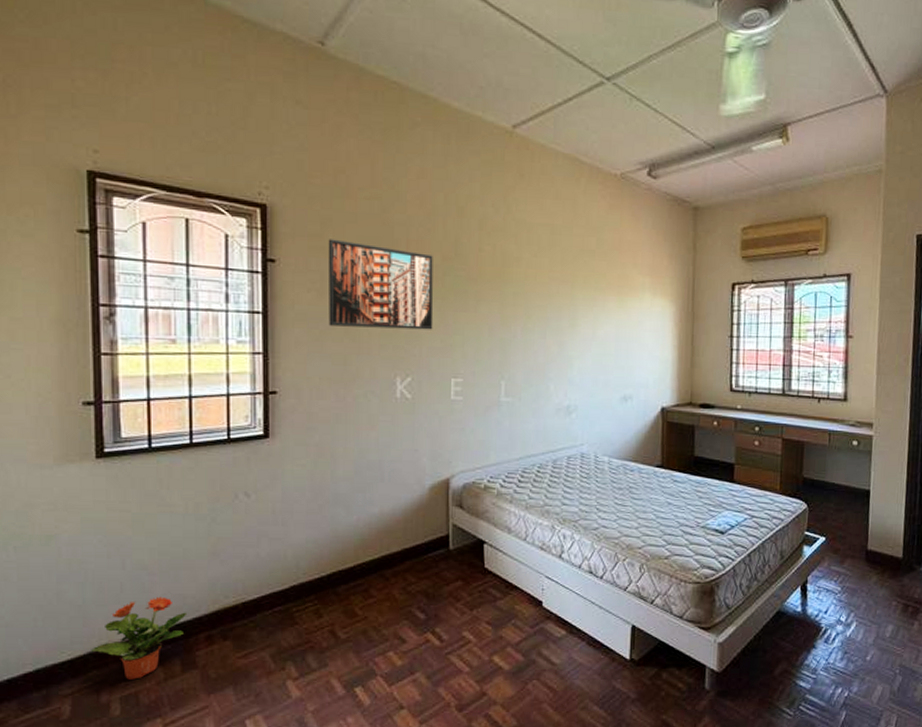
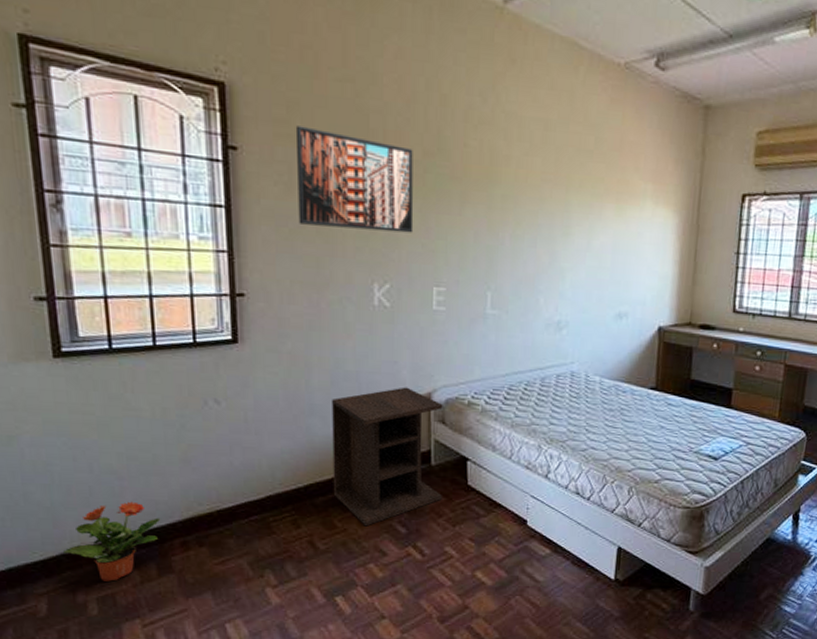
nightstand: none [355,473,461,614] -> present [332,387,443,527]

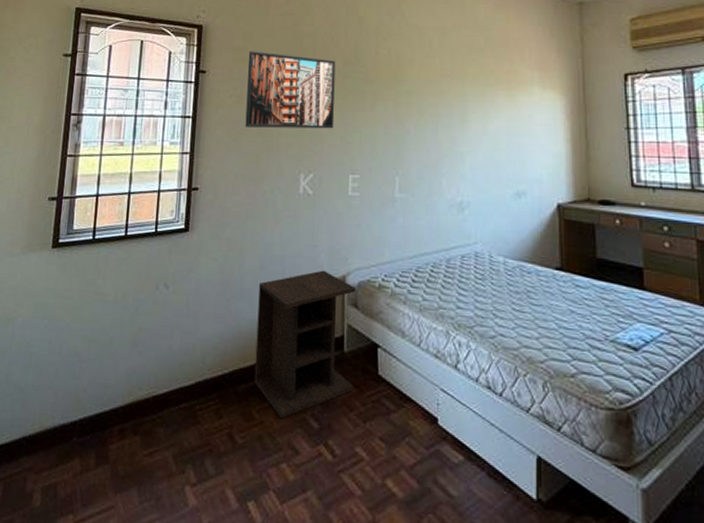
potted plant: present [63,501,161,582] -> none [25,384,107,470]

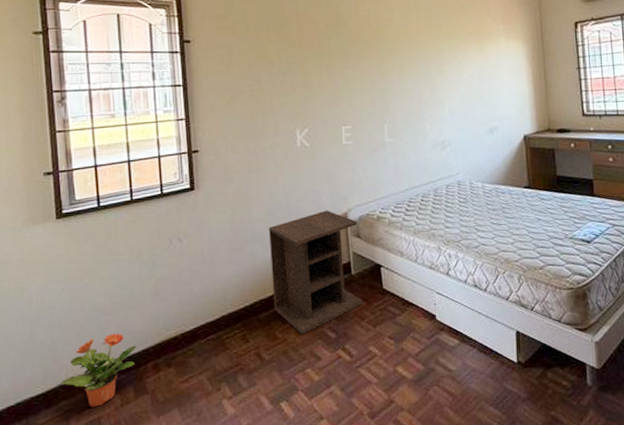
potted plant: none [25,384,107,470] -> present [60,333,137,407]
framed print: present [245,51,336,129] -> none [232,19,324,91]

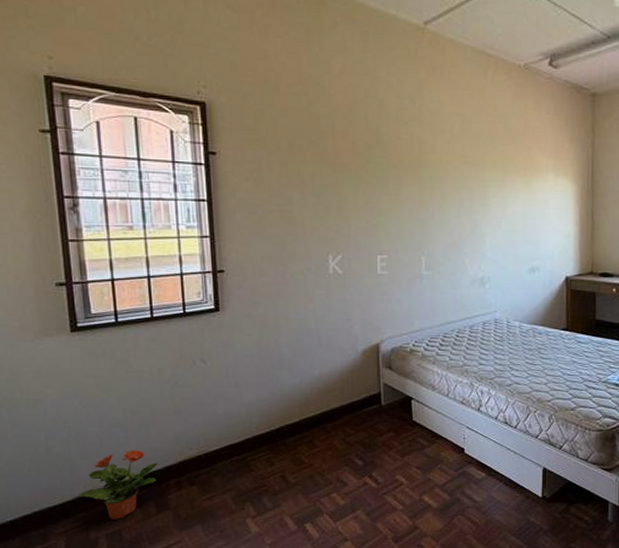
nightstand: present [269,210,363,335] -> none [297,340,392,461]

